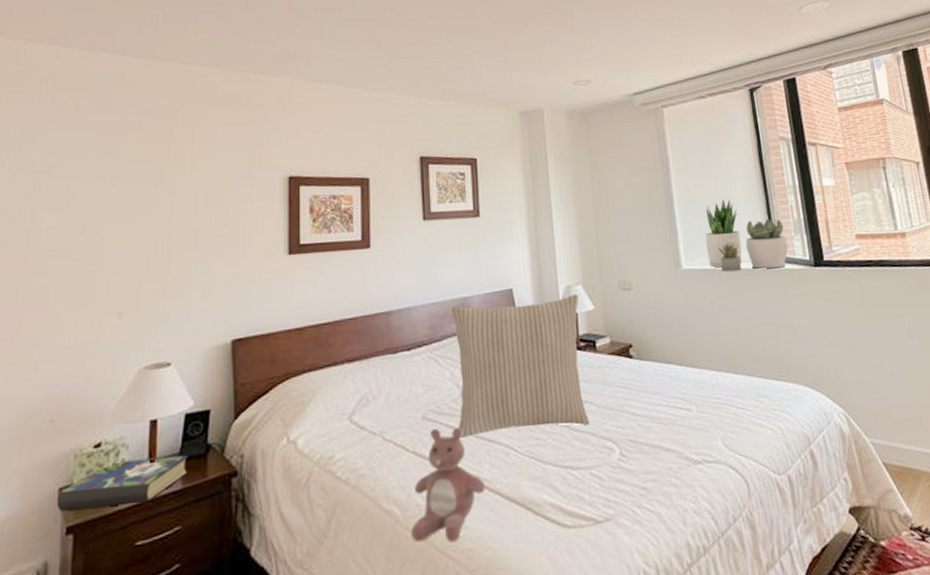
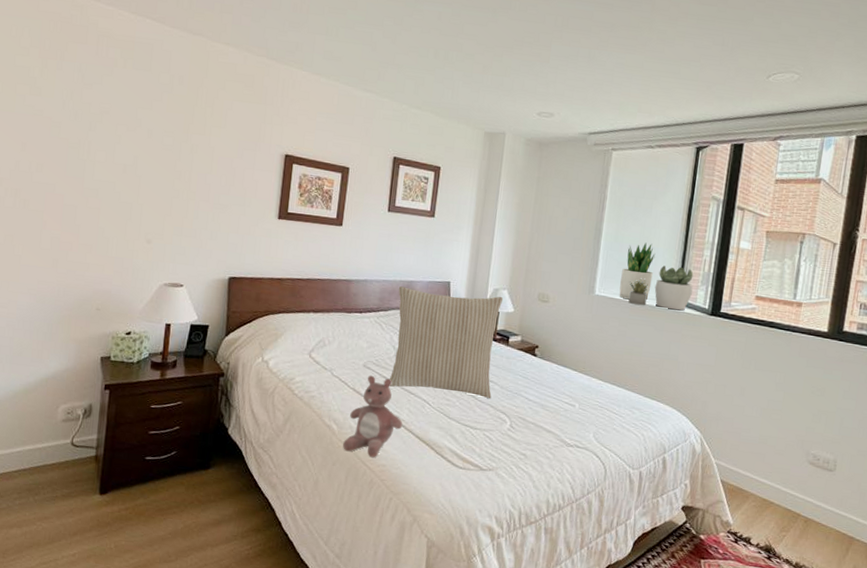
book: present [56,455,189,511] -> none [99,348,191,381]

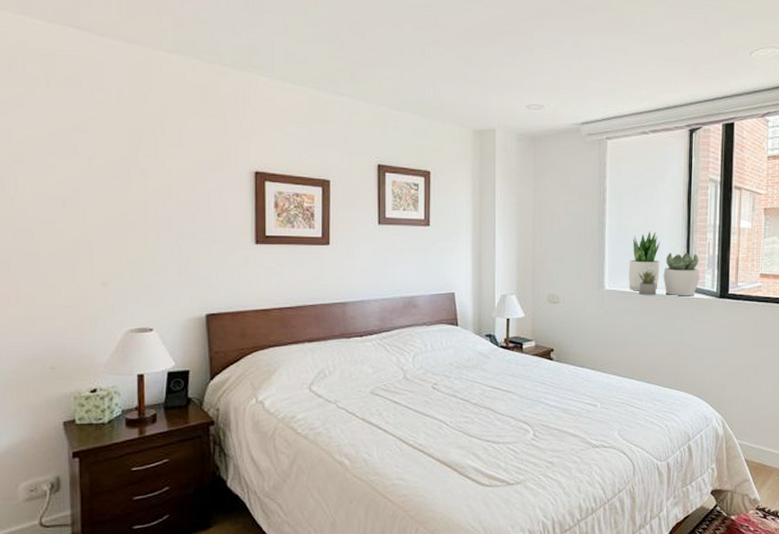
stuffed animal: present [343,375,403,458] -> none [359,402,421,489]
pillow: present [389,286,504,399] -> none [400,302,512,412]

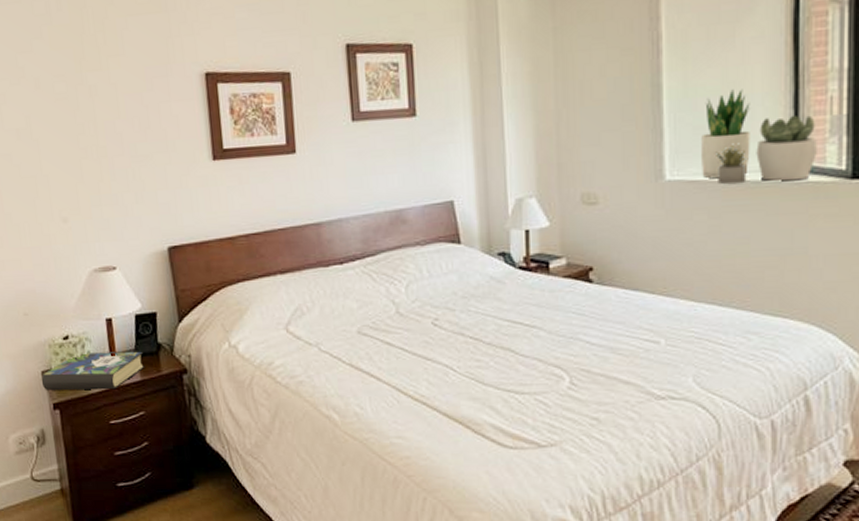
book: none [62,404,173,440] -> present [41,351,145,391]

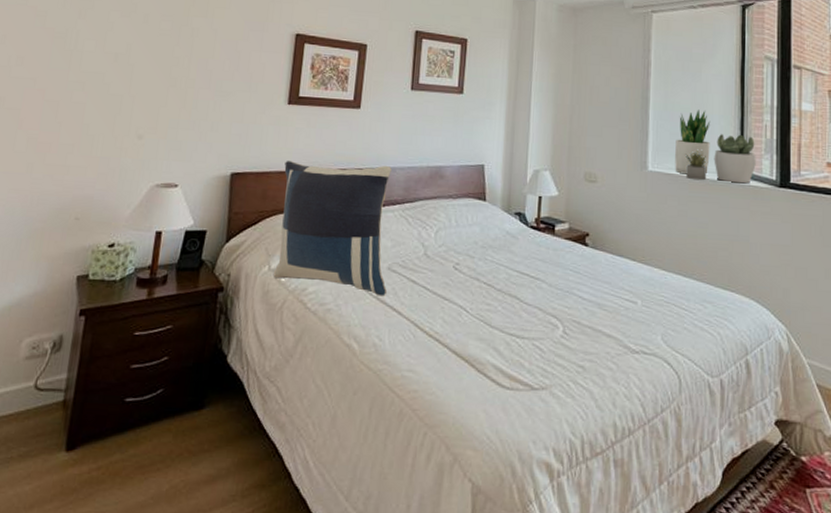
book: present [41,351,145,391] -> none [74,262,185,301]
pillow: none [223,216,361,363] -> present [273,161,392,296]

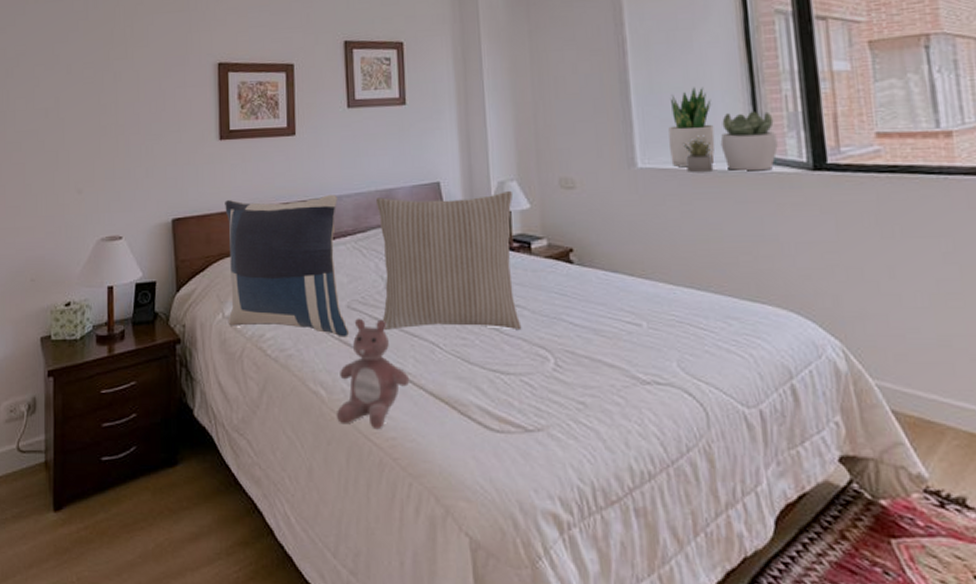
stuffed animal: none [365,279,437,383] -> present [337,318,410,430]
pillow: none [418,173,546,301] -> present [376,190,522,331]

